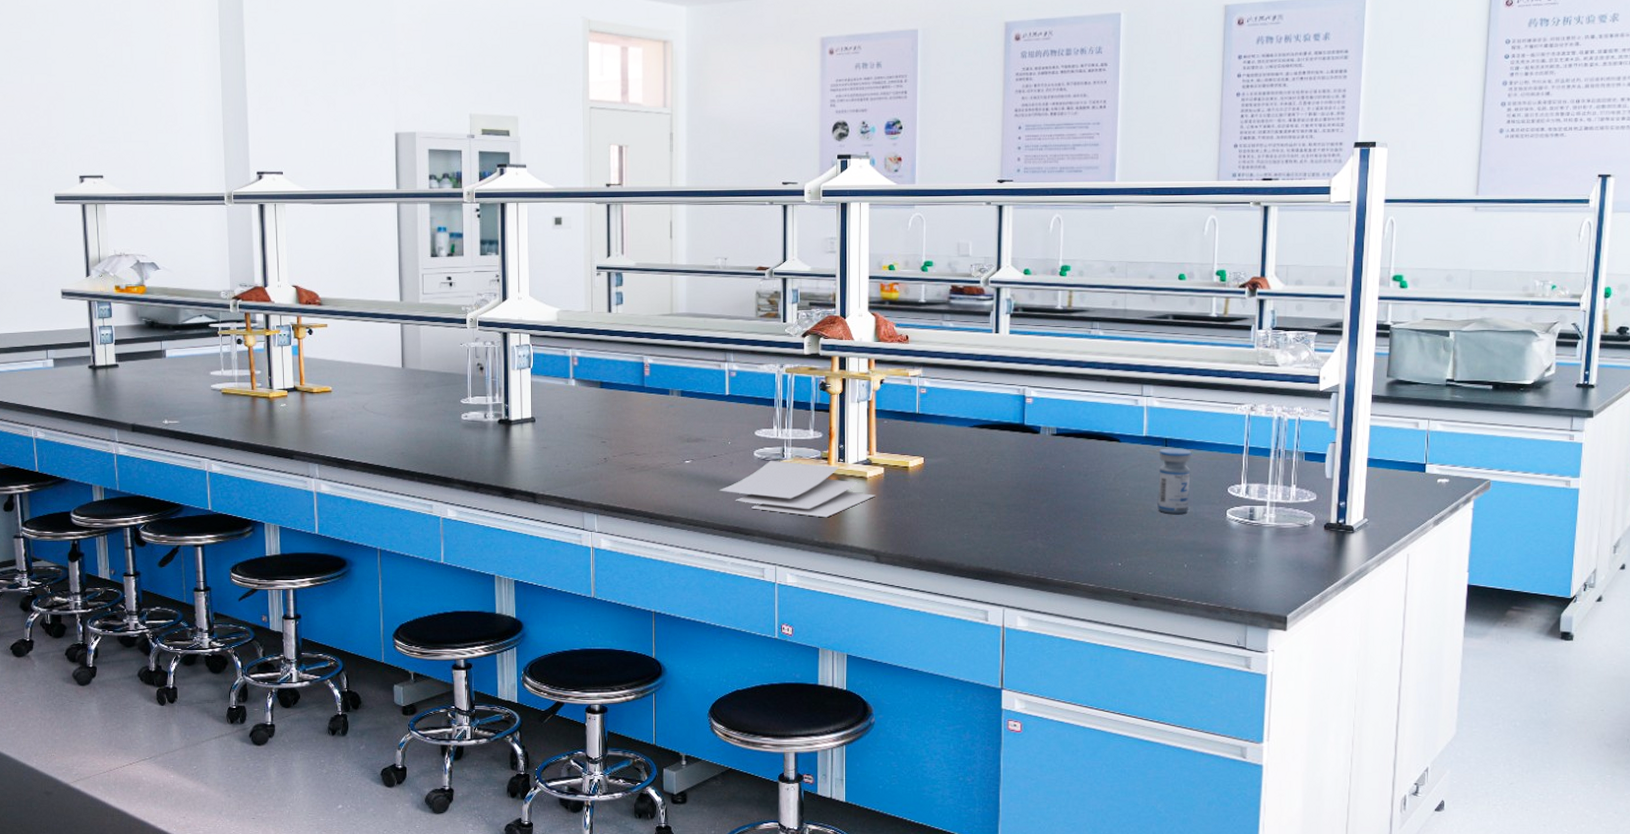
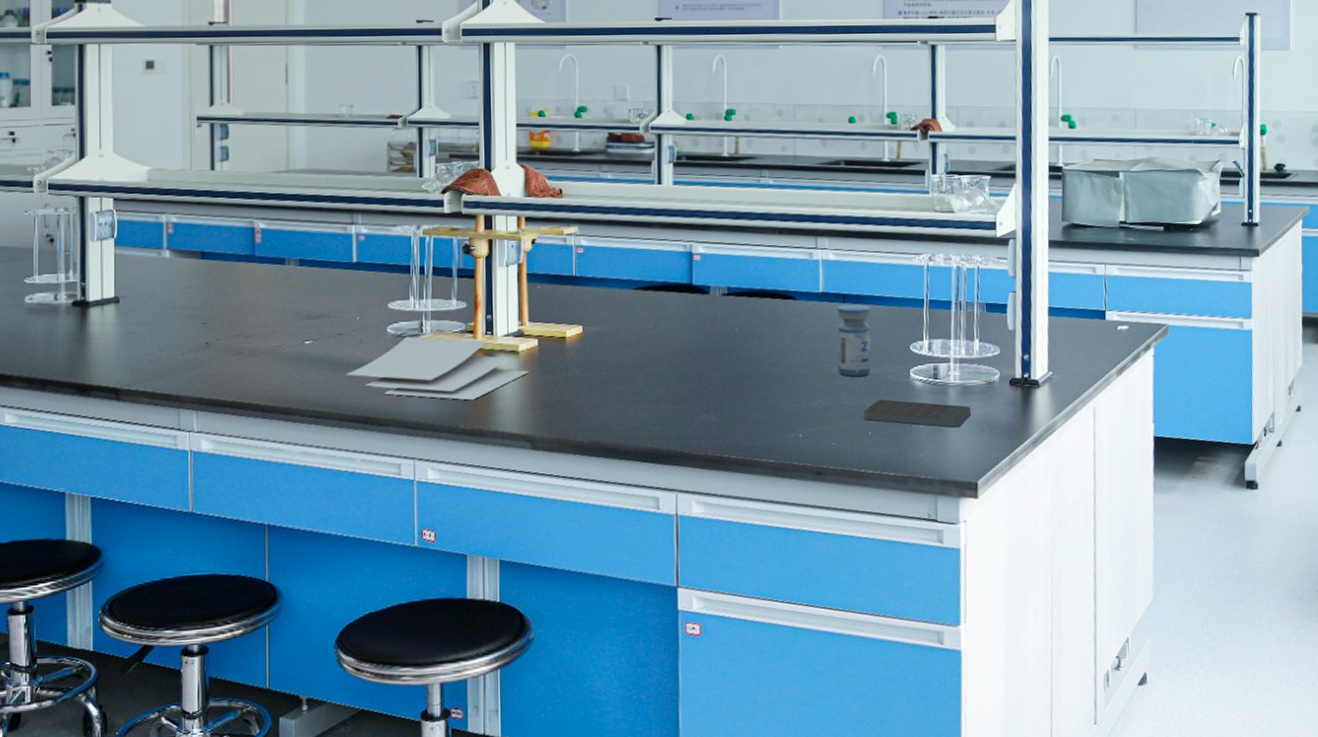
calculator: none [1179,536,1285,566] -> present [863,399,971,428]

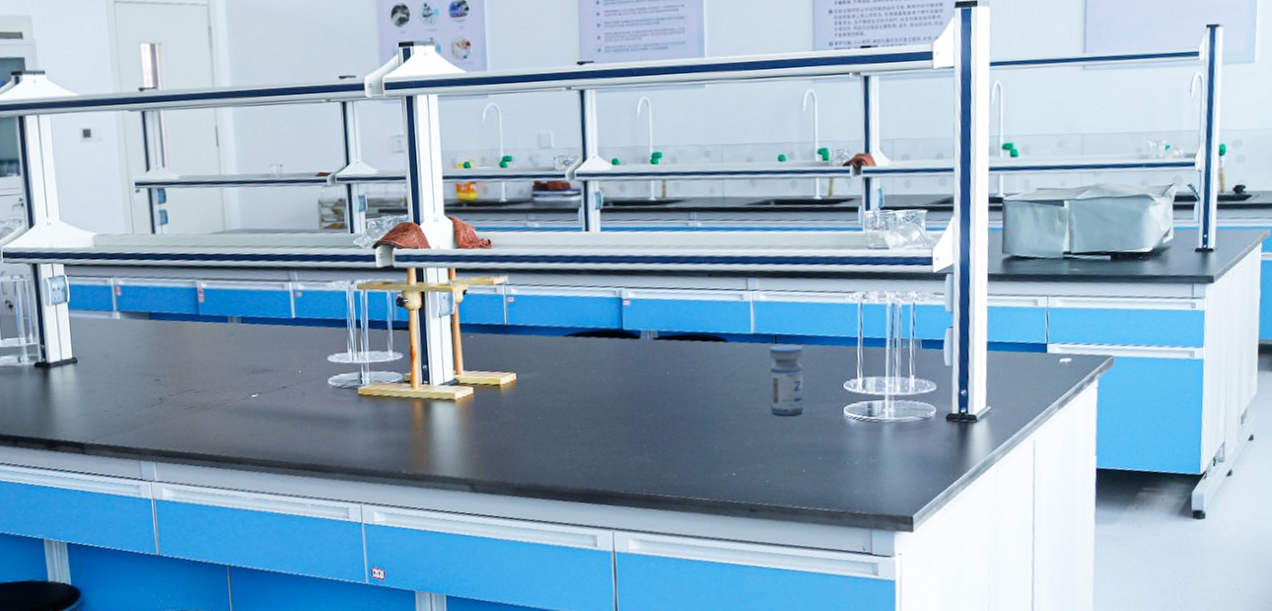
papers: present [345,336,529,401] -> none [291,387,466,447]
calculator: present [863,399,971,428] -> none [796,437,907,464]

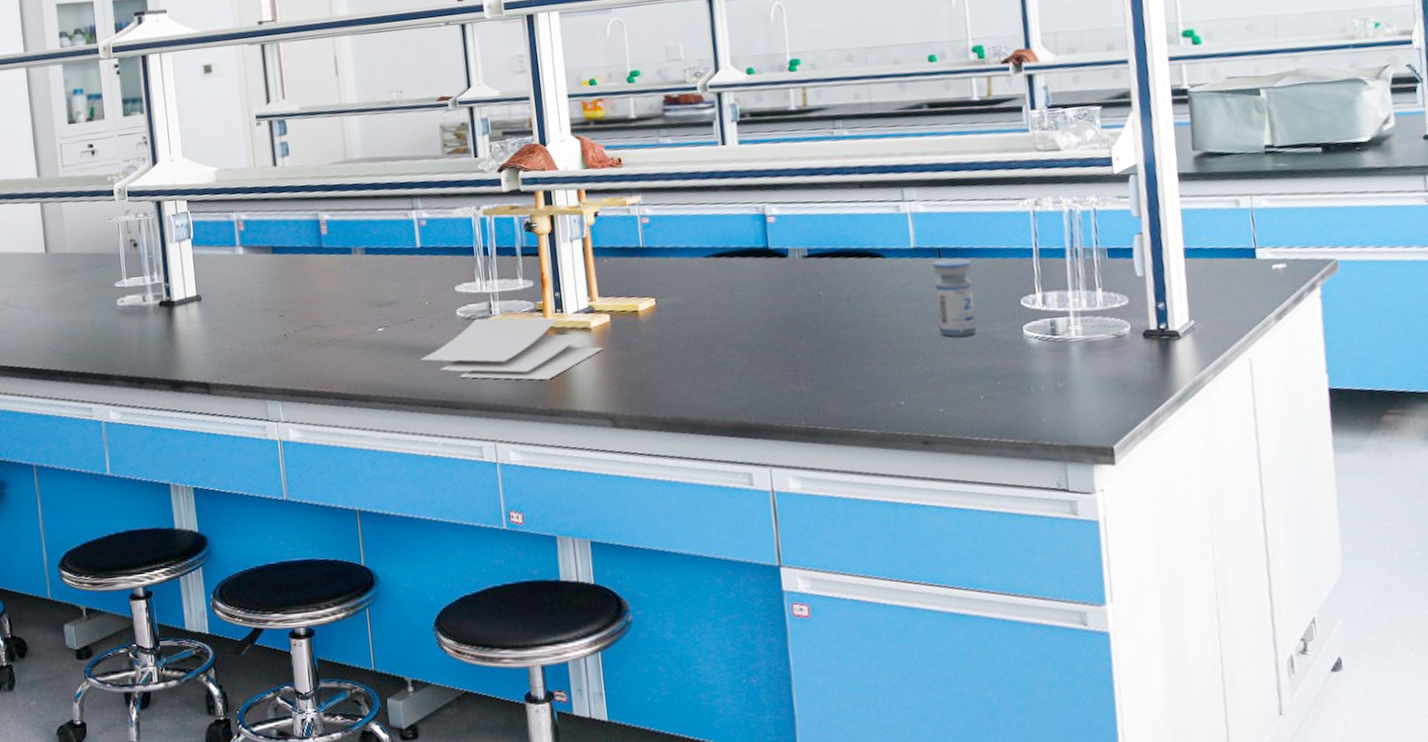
papers: none [291,387,466,447] -> present [419,318,603,380]

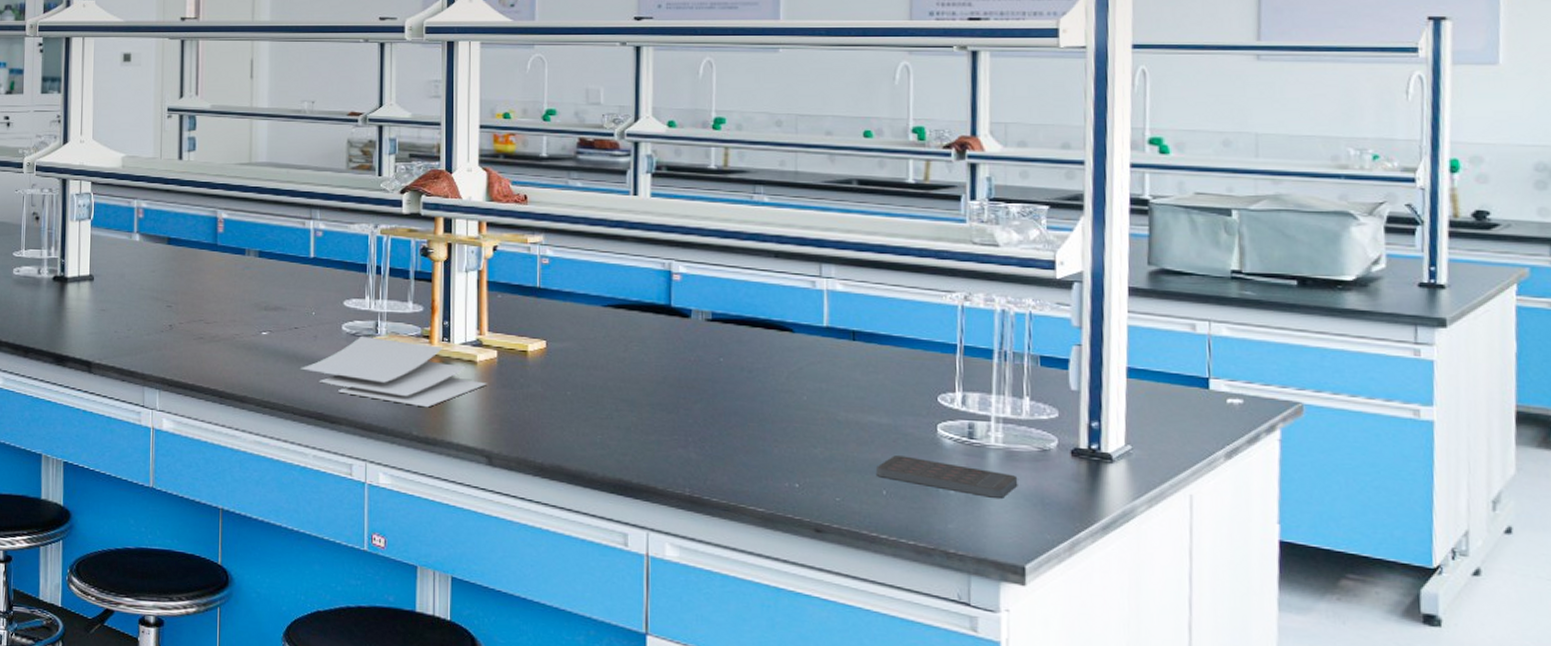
medicine: present [933,258,977,338] -> none [844,342,888,427]
calculator: none [972,360,1100,389] -> present [875,455,1018,500]

